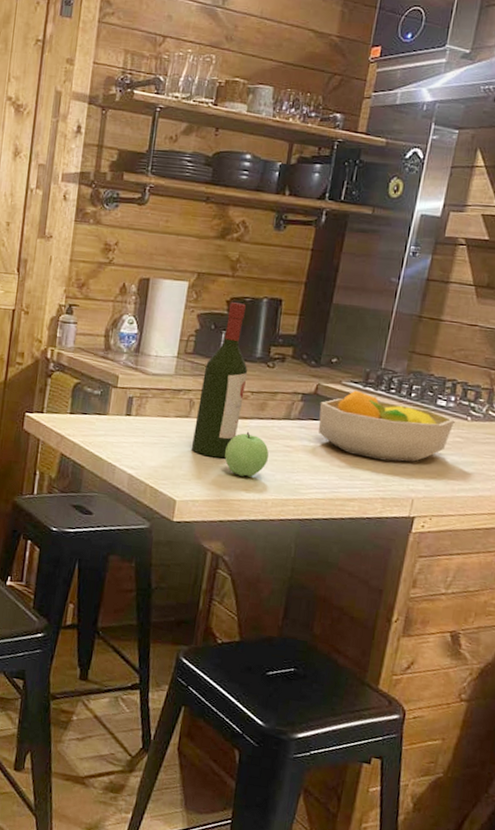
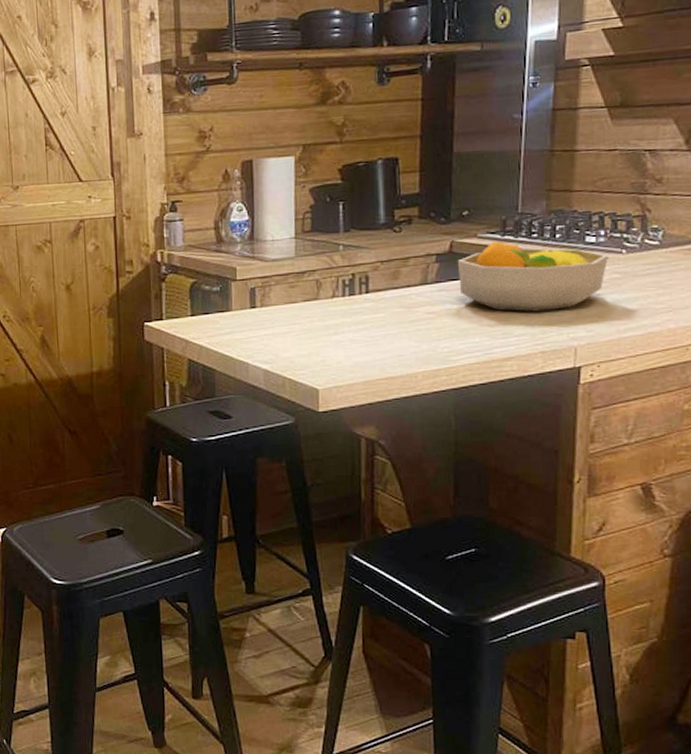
wine bottle: present [191,302,248,459] -> none [325,169,374,338]
apple: present [225,432,269,477] -> none [363,305,410,353]

